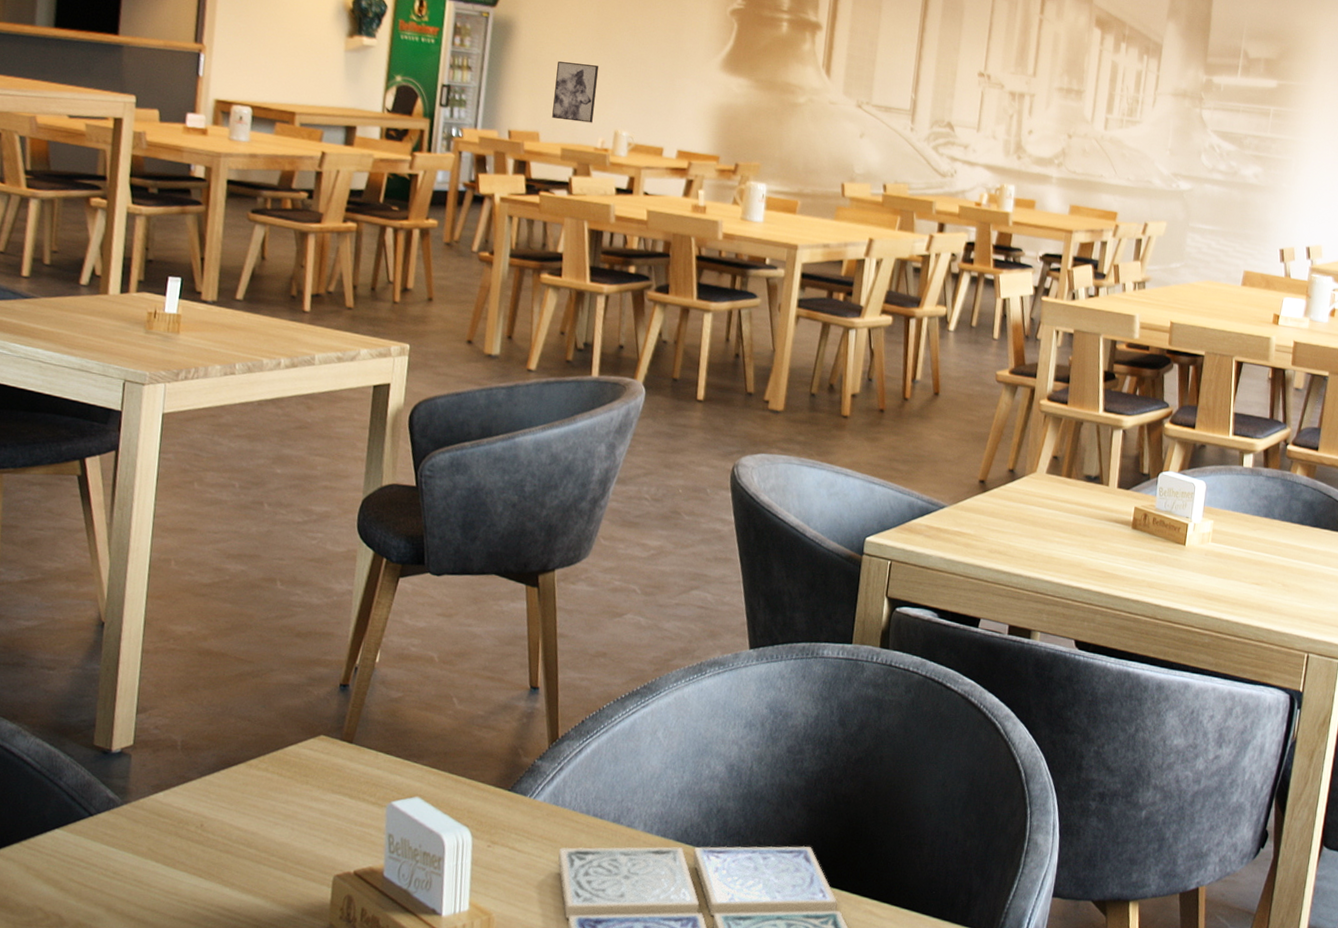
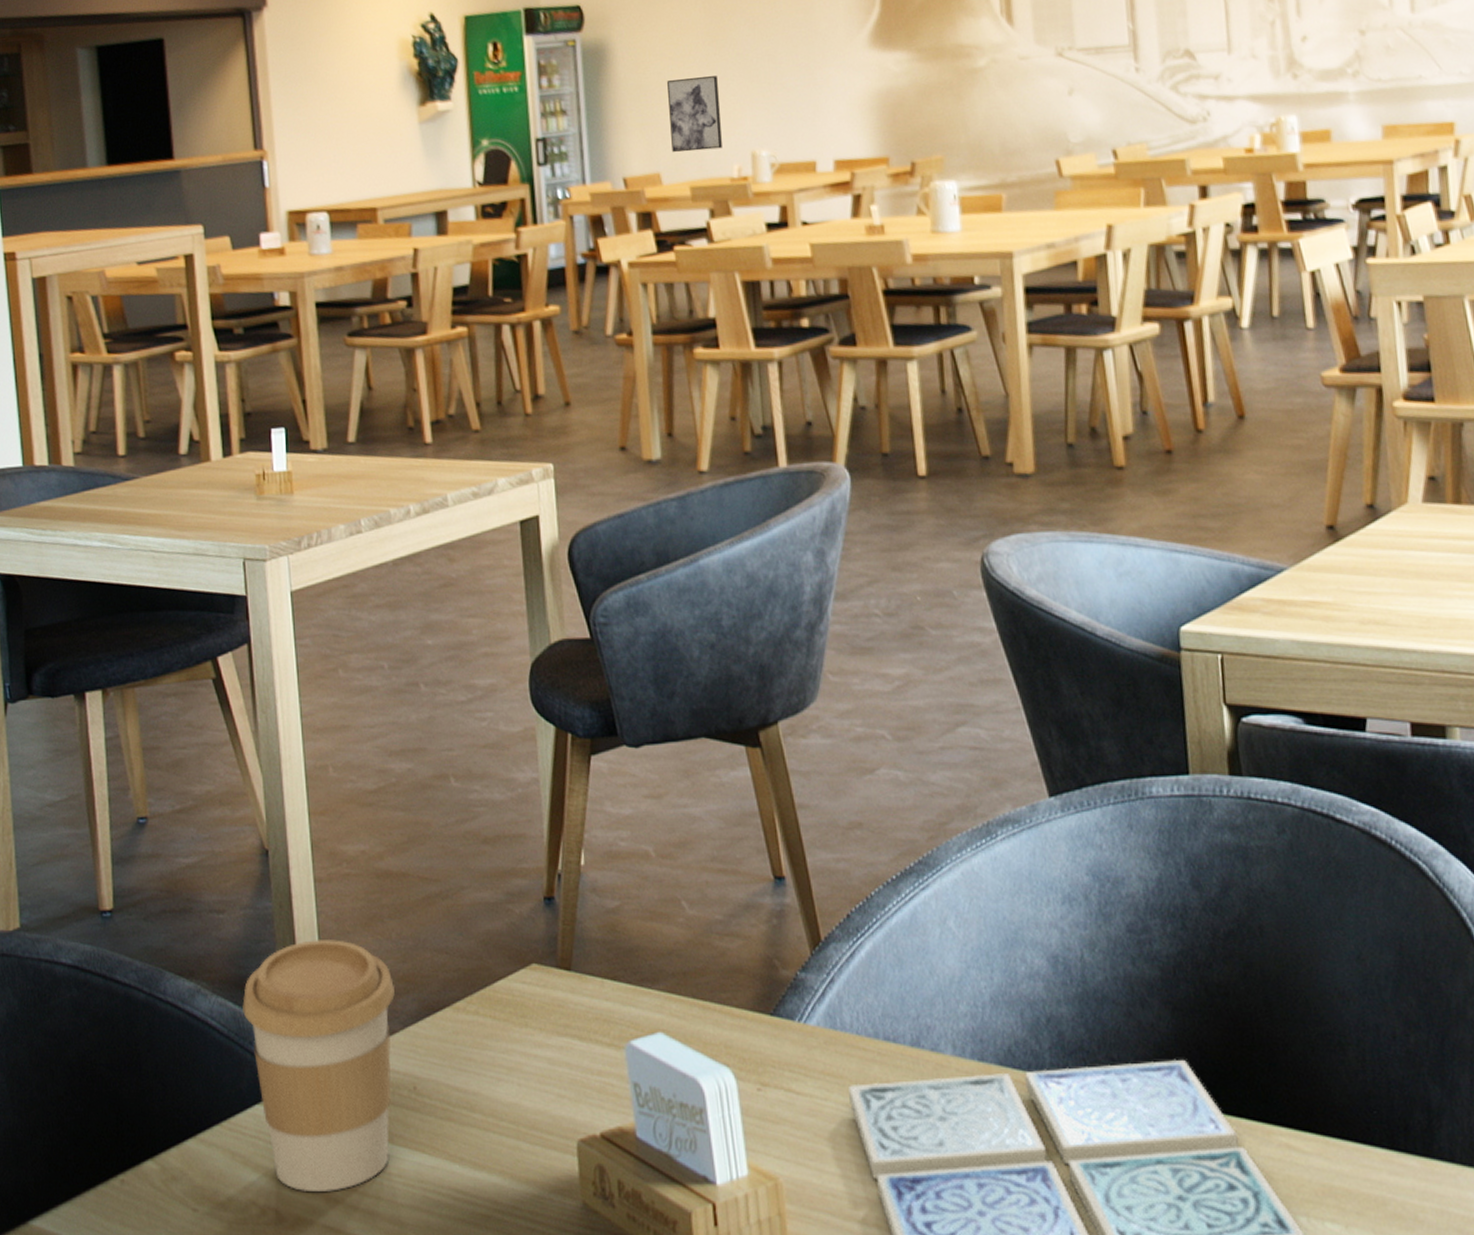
coffee cup: none [57,699,199,903] -> present [242,938,395,1192]

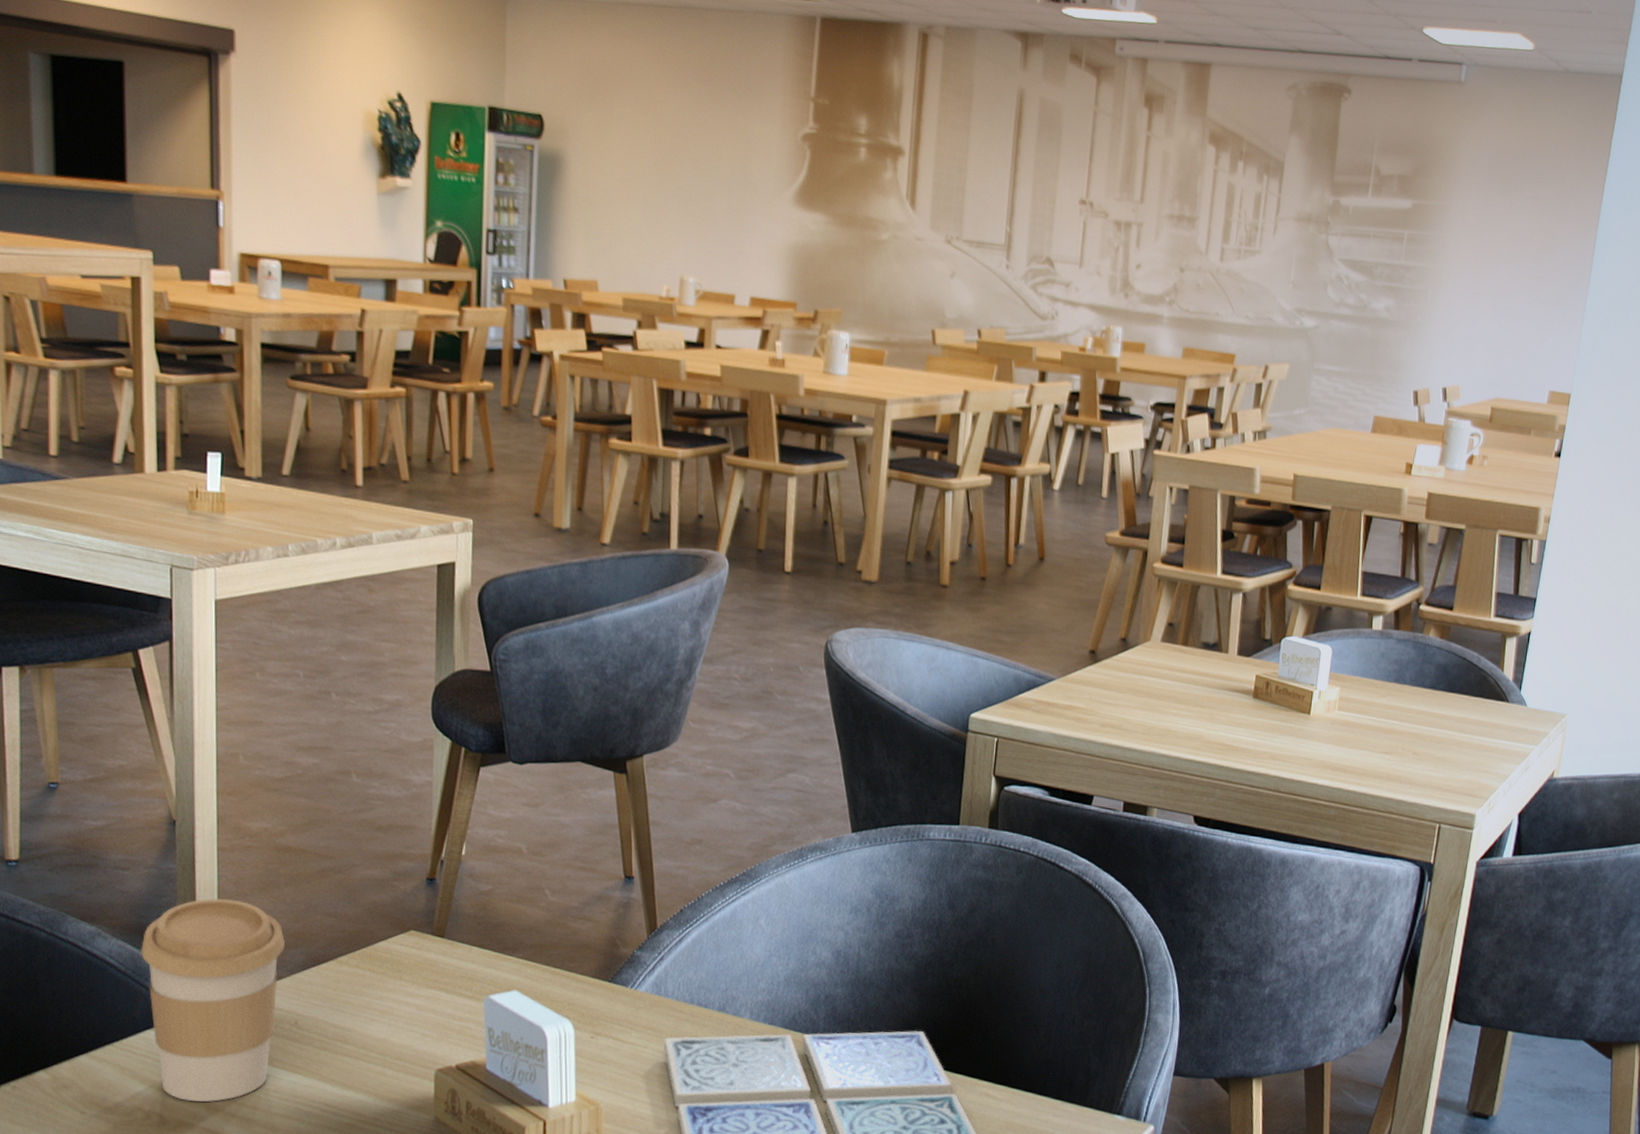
wall art: present [667,76,722,152] -> none [611,200,659,269]

